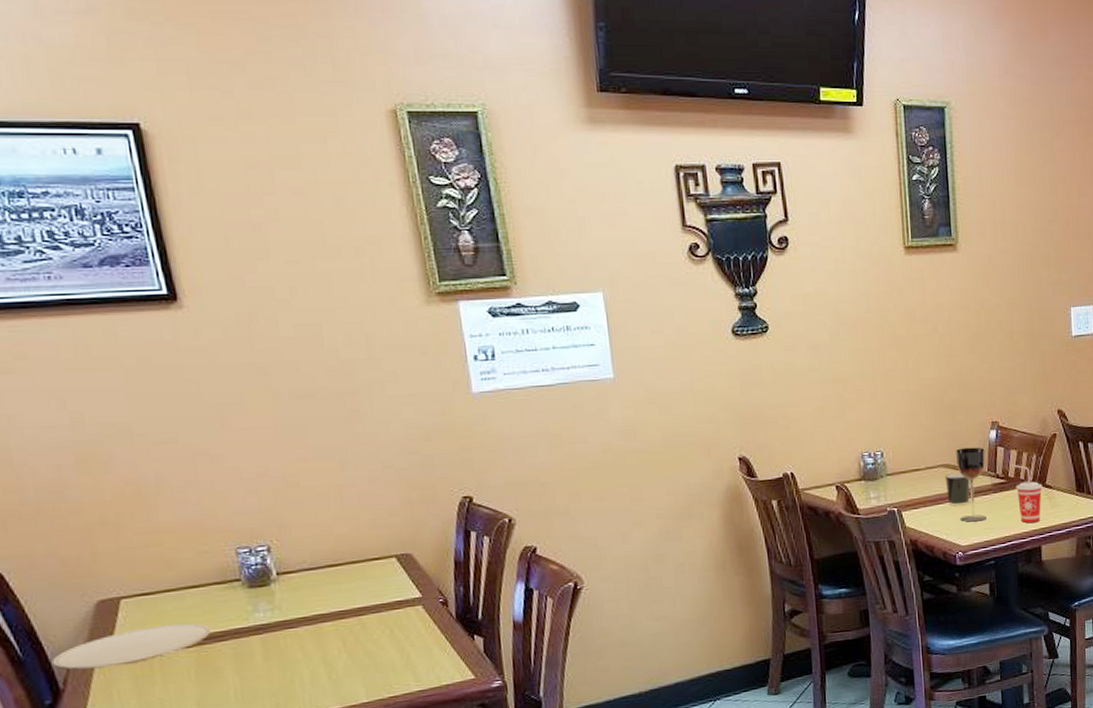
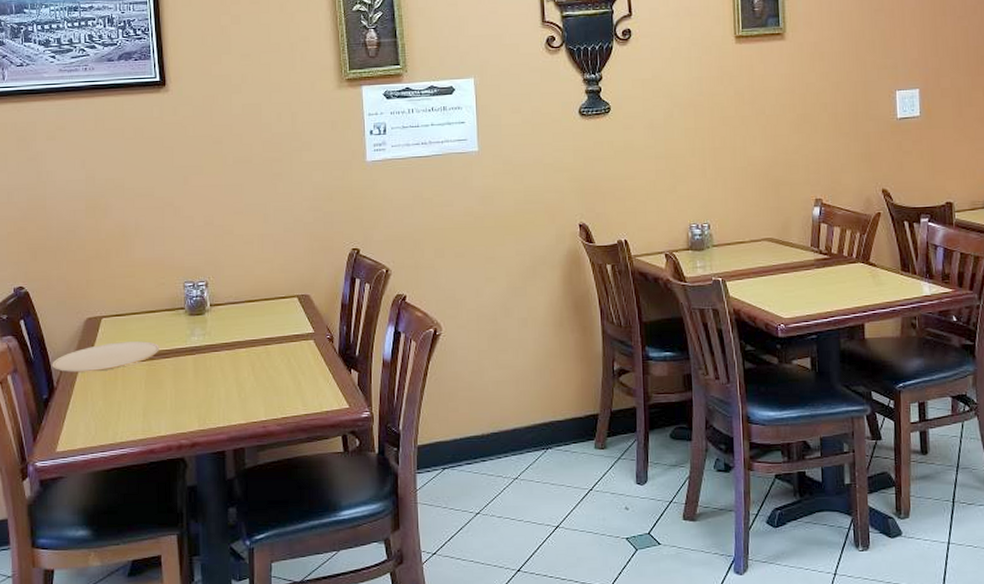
mug: present [944,472,970,506] -> none [768,246,793,279]
wineglass: present [956,447,987,522] -> none [780,223,809,295]
beverage cup: present [1011,464,1043,524] -> none [834,241,866,300]

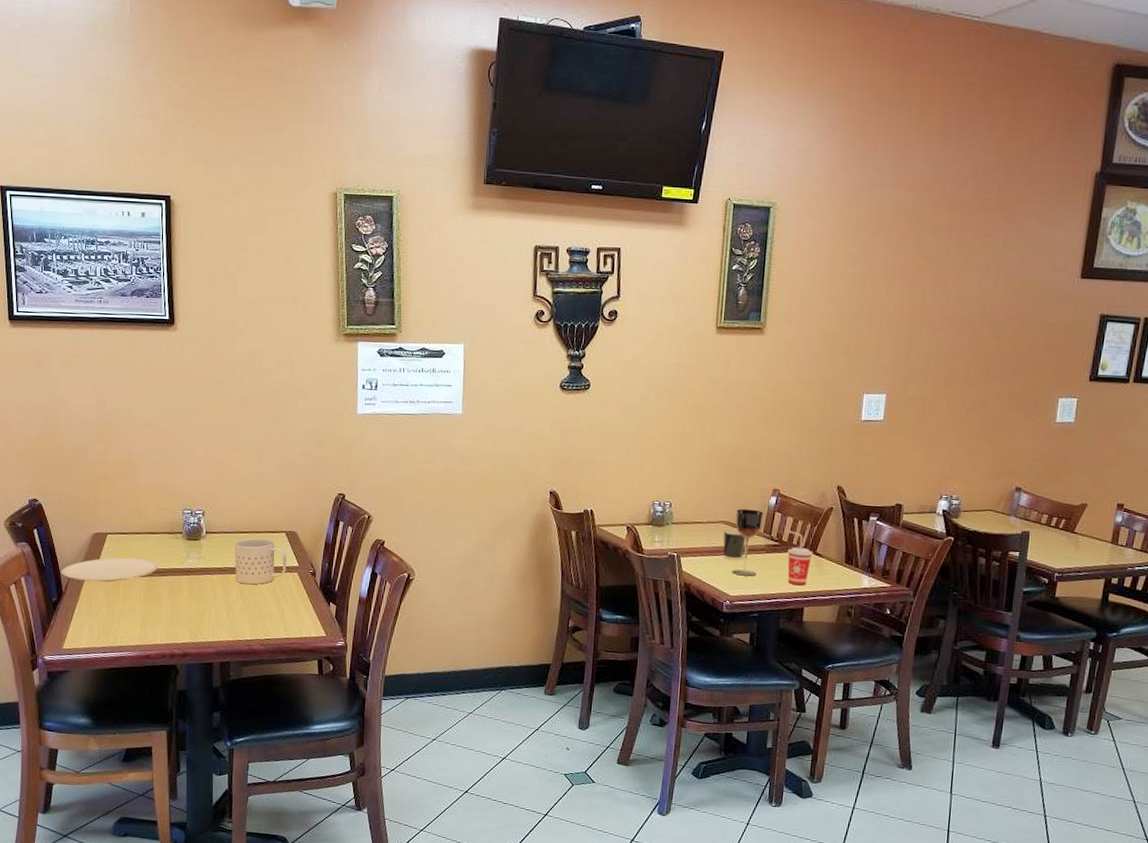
mug: none [242,305,302,359] -> present [234,538,287,585]
mug: none [768,246,793,279] -> present [723,530,746,560]
wineglass: none [780,223,809,295] -> present [732,509,764,577]
beverage cup: none [834,241,866,300] -> present [785,529,813,586]

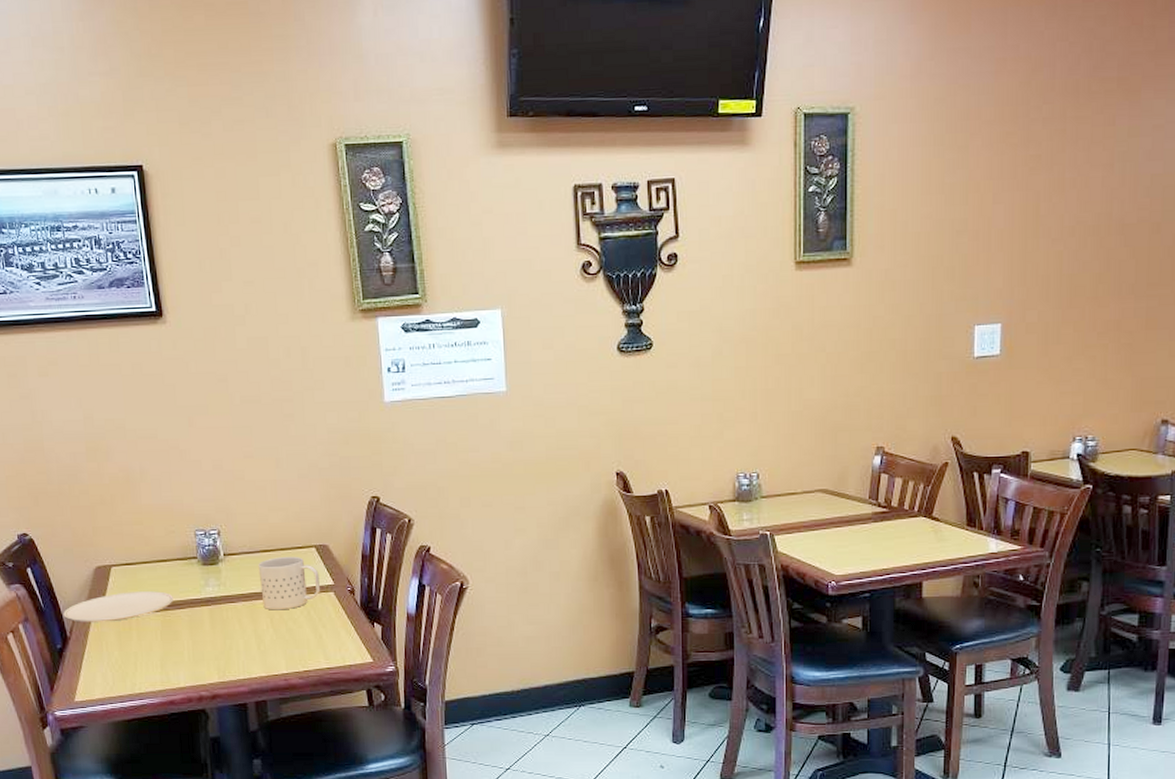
mug: present [723,530,746,560] -> none [822,498,849,533]
wineglass: present [732,509,764,577] -> none [836,473,867,551]
beverage cup: present [785,529,813,586] -> none [894,493,929,557]

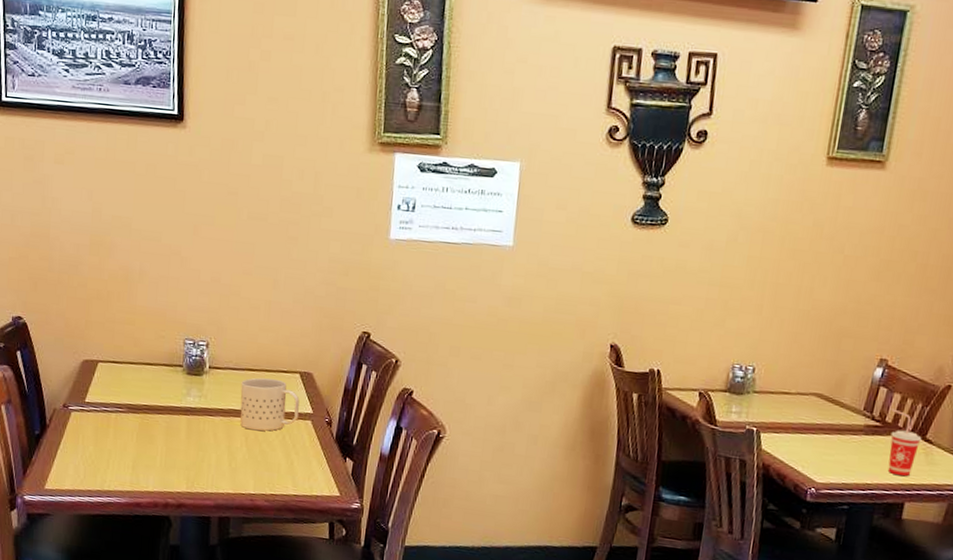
plate: present [63,591,173,622] -> none [46,389,154,417]
beverage cup: none [894,493,929,557] -> present [887,408,922,477]

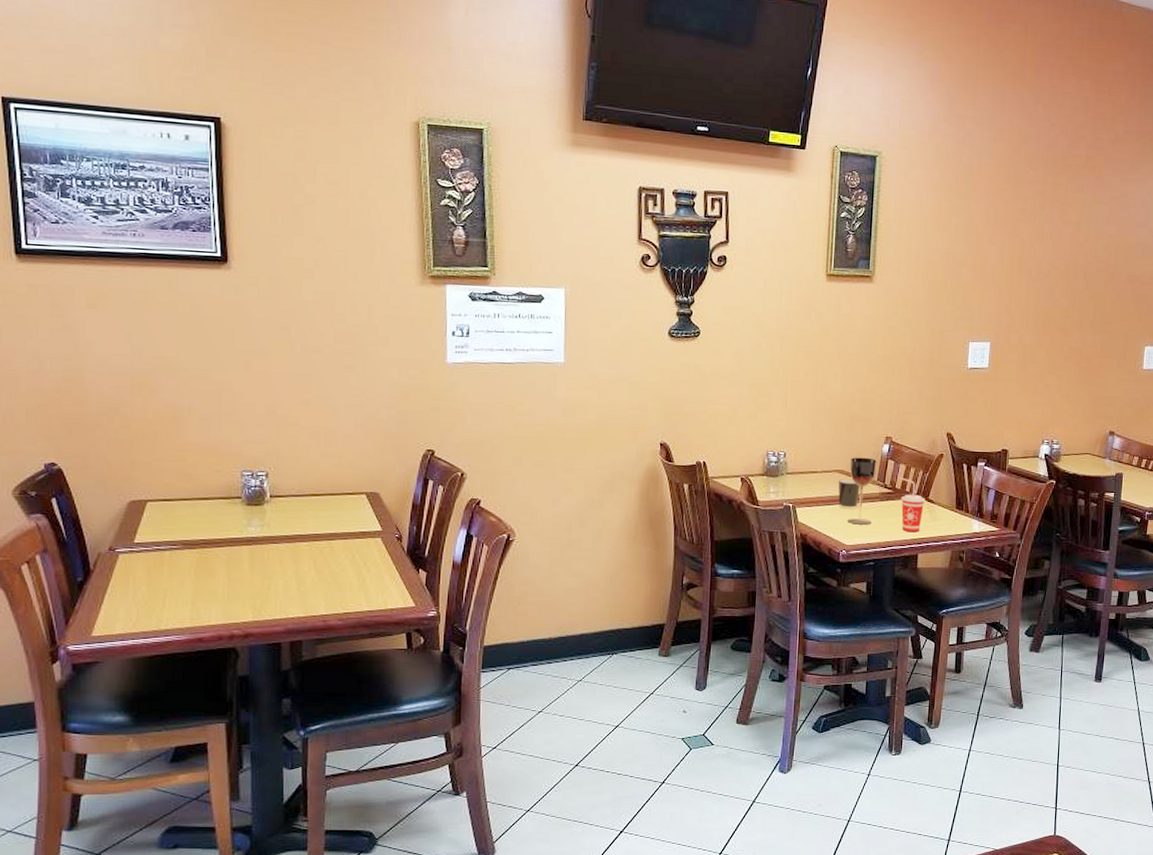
mug: present [240,377,300,432] -> none [305,501,368,553]
mug: none [812,404,841,441] -> present [838,478,860,509]
wineglass: none [821,380,866,462] -> present [848,457,877,525]

